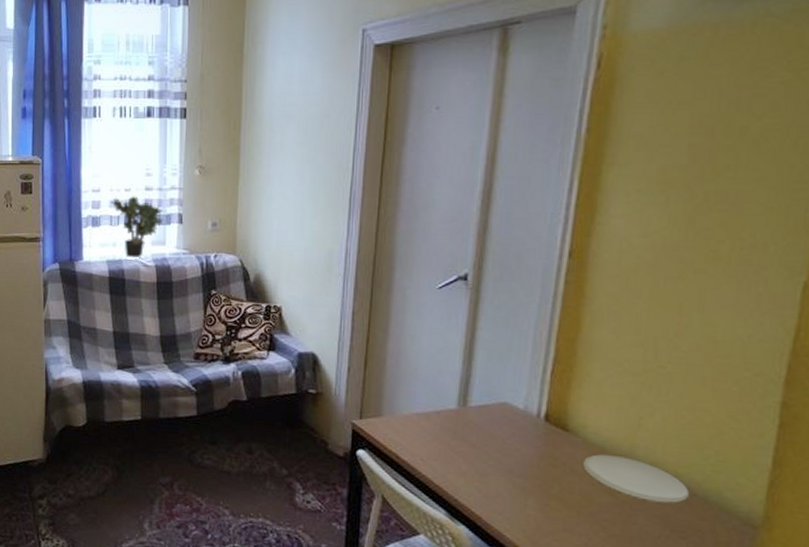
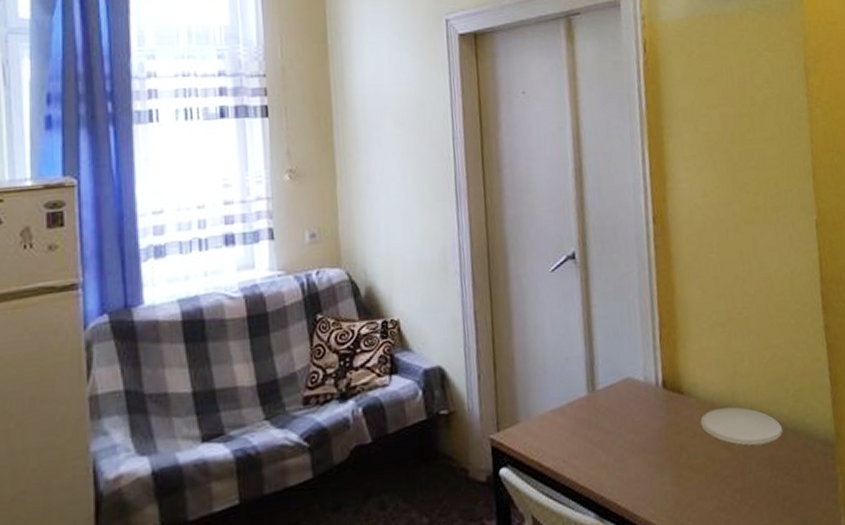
potted plant: present [110,196,164,259] -> none [178,213,251,292]

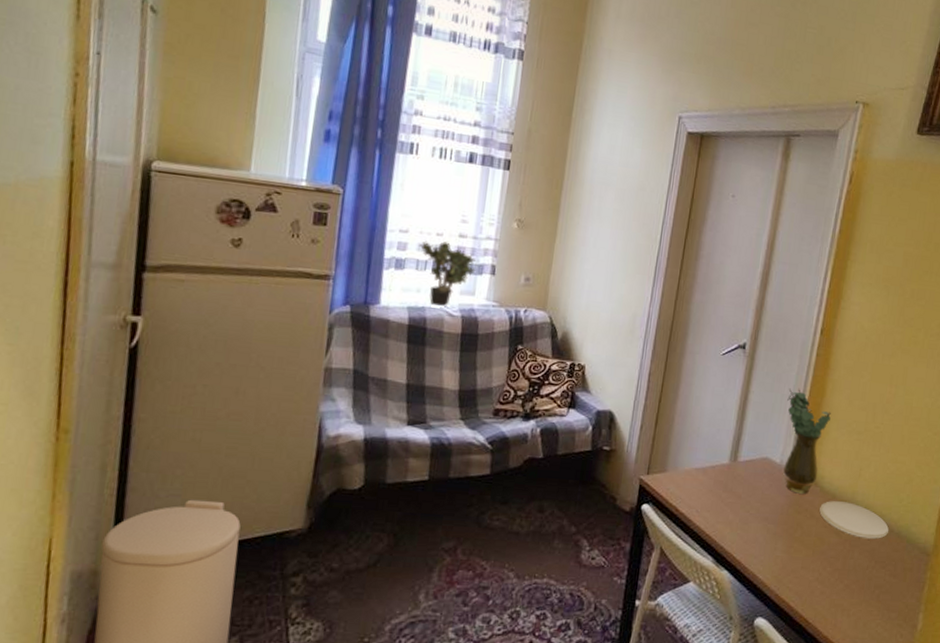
potted plant: none [178,213,251,292] -> present [419,241,477,307]
vase: none [633,290,690,412] -> present [783,388,831,494]

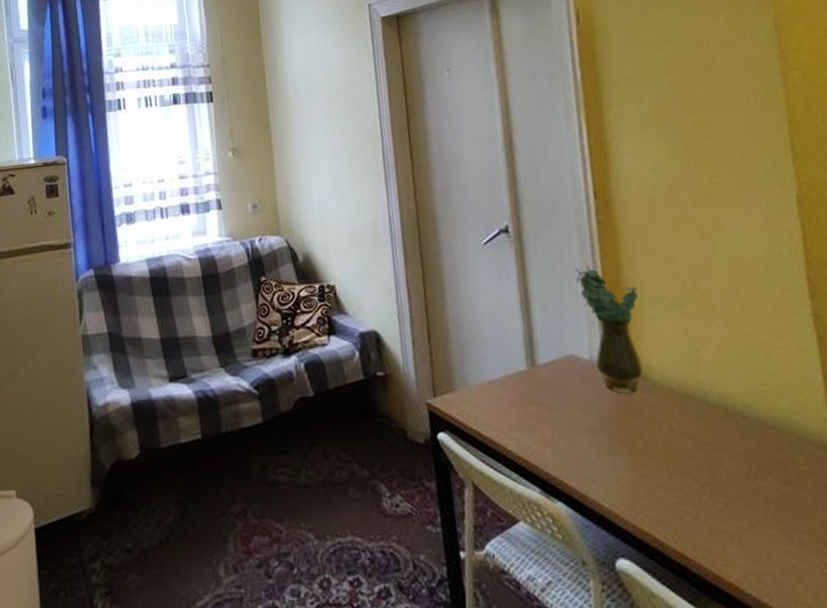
potted plant: present [419,241,477,307] -> none [144,186,202,254]
plate: present [819,500,889,540] -> none [657,394,762,440]

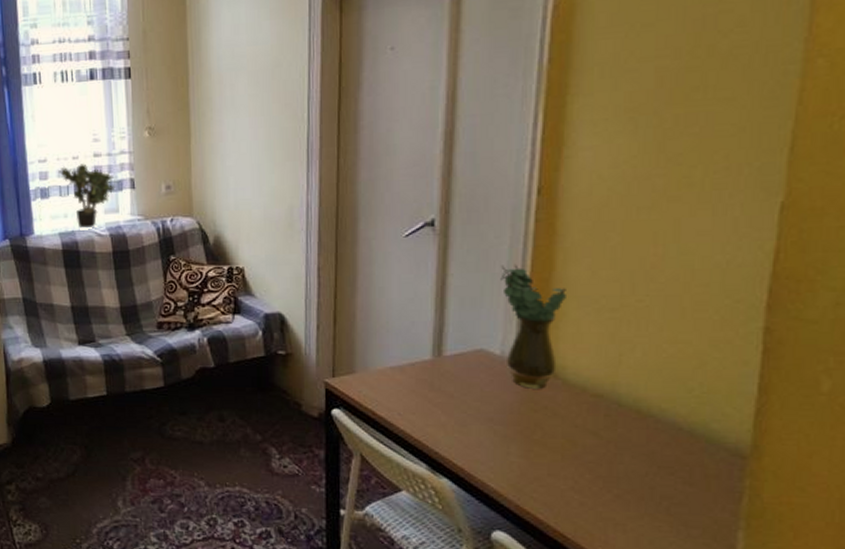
potted plant: none [144,186,202,254] -> present [58,164,116,229]

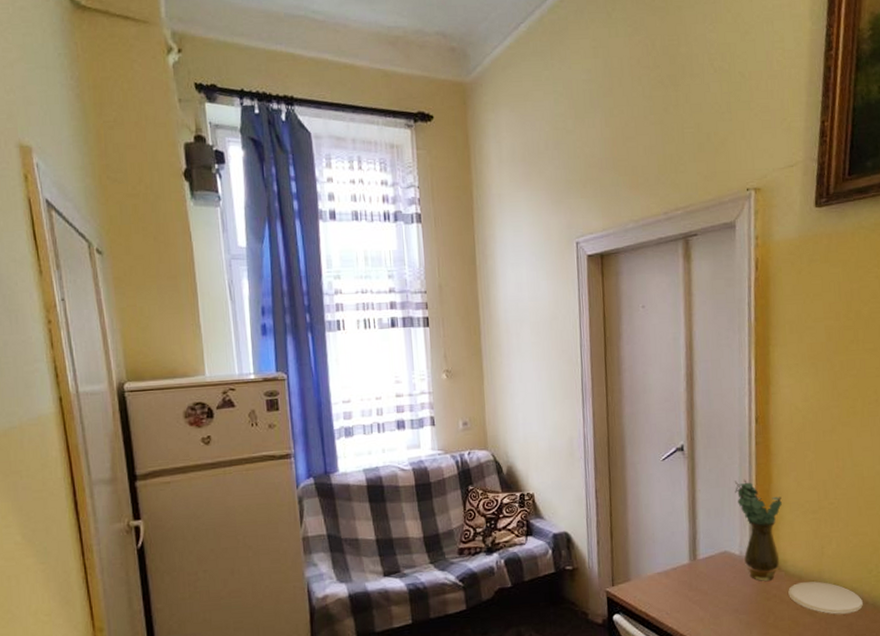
potted plant: present [58,164,116,229] -> none [362,403,417,465]
plate: none [565,394,674,440] -> present [788,581,863,616]

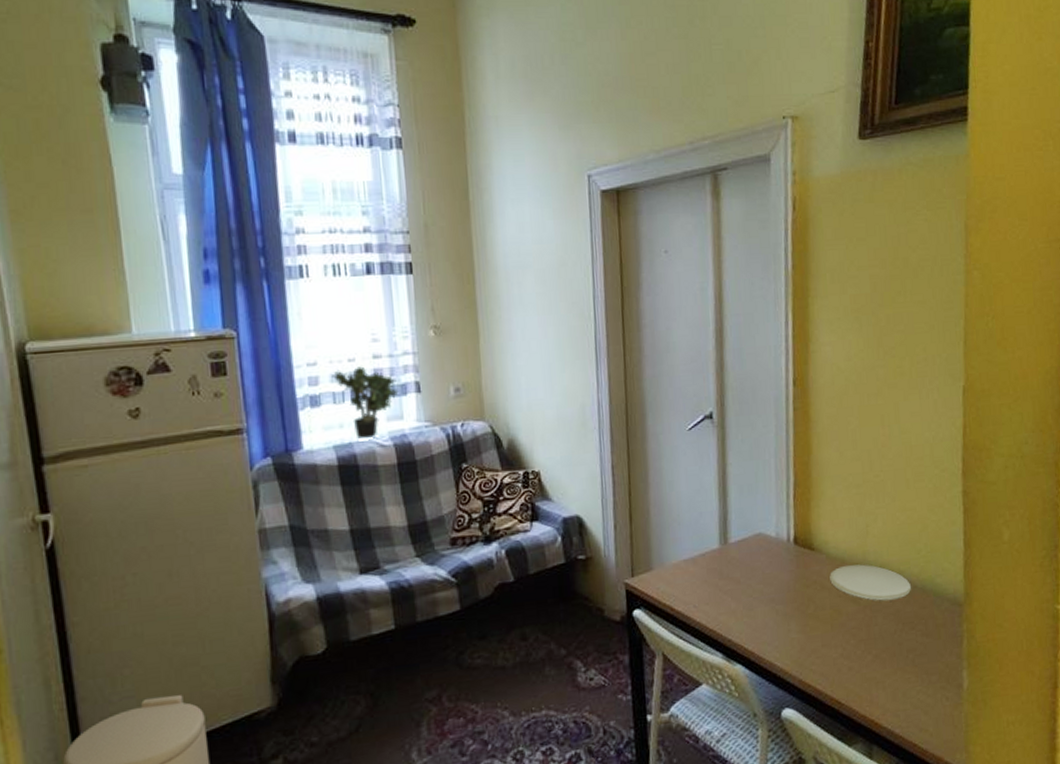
potted plant: none [362,403,417,465] -> present [331,366,399,440]
vase: present [734,480,782,581] -> none [769,451,823,566]

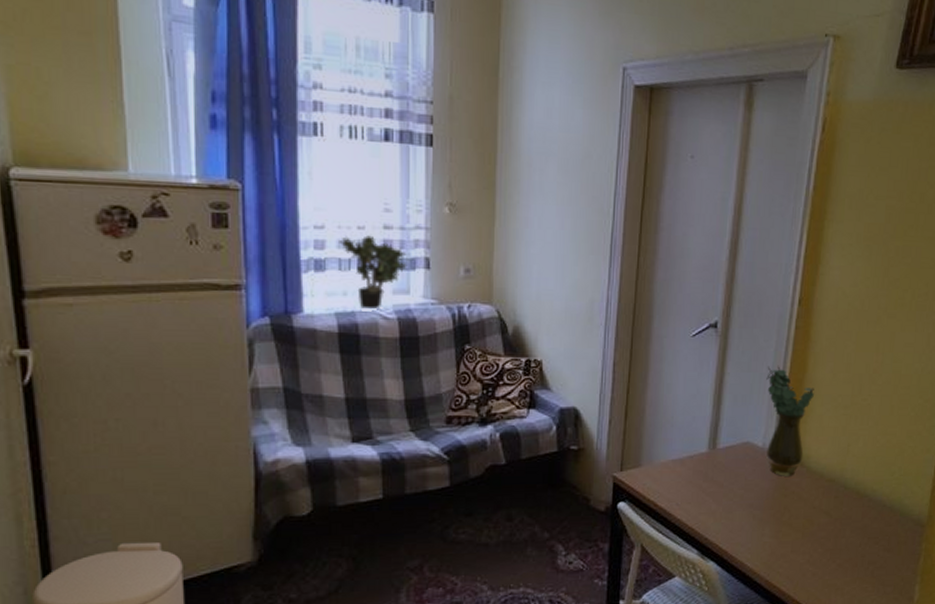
vase: none [769,451,823,566] -> present [766,366,814,476]
plate: present [830,564,911,602] -> none [807,479,881,517]

